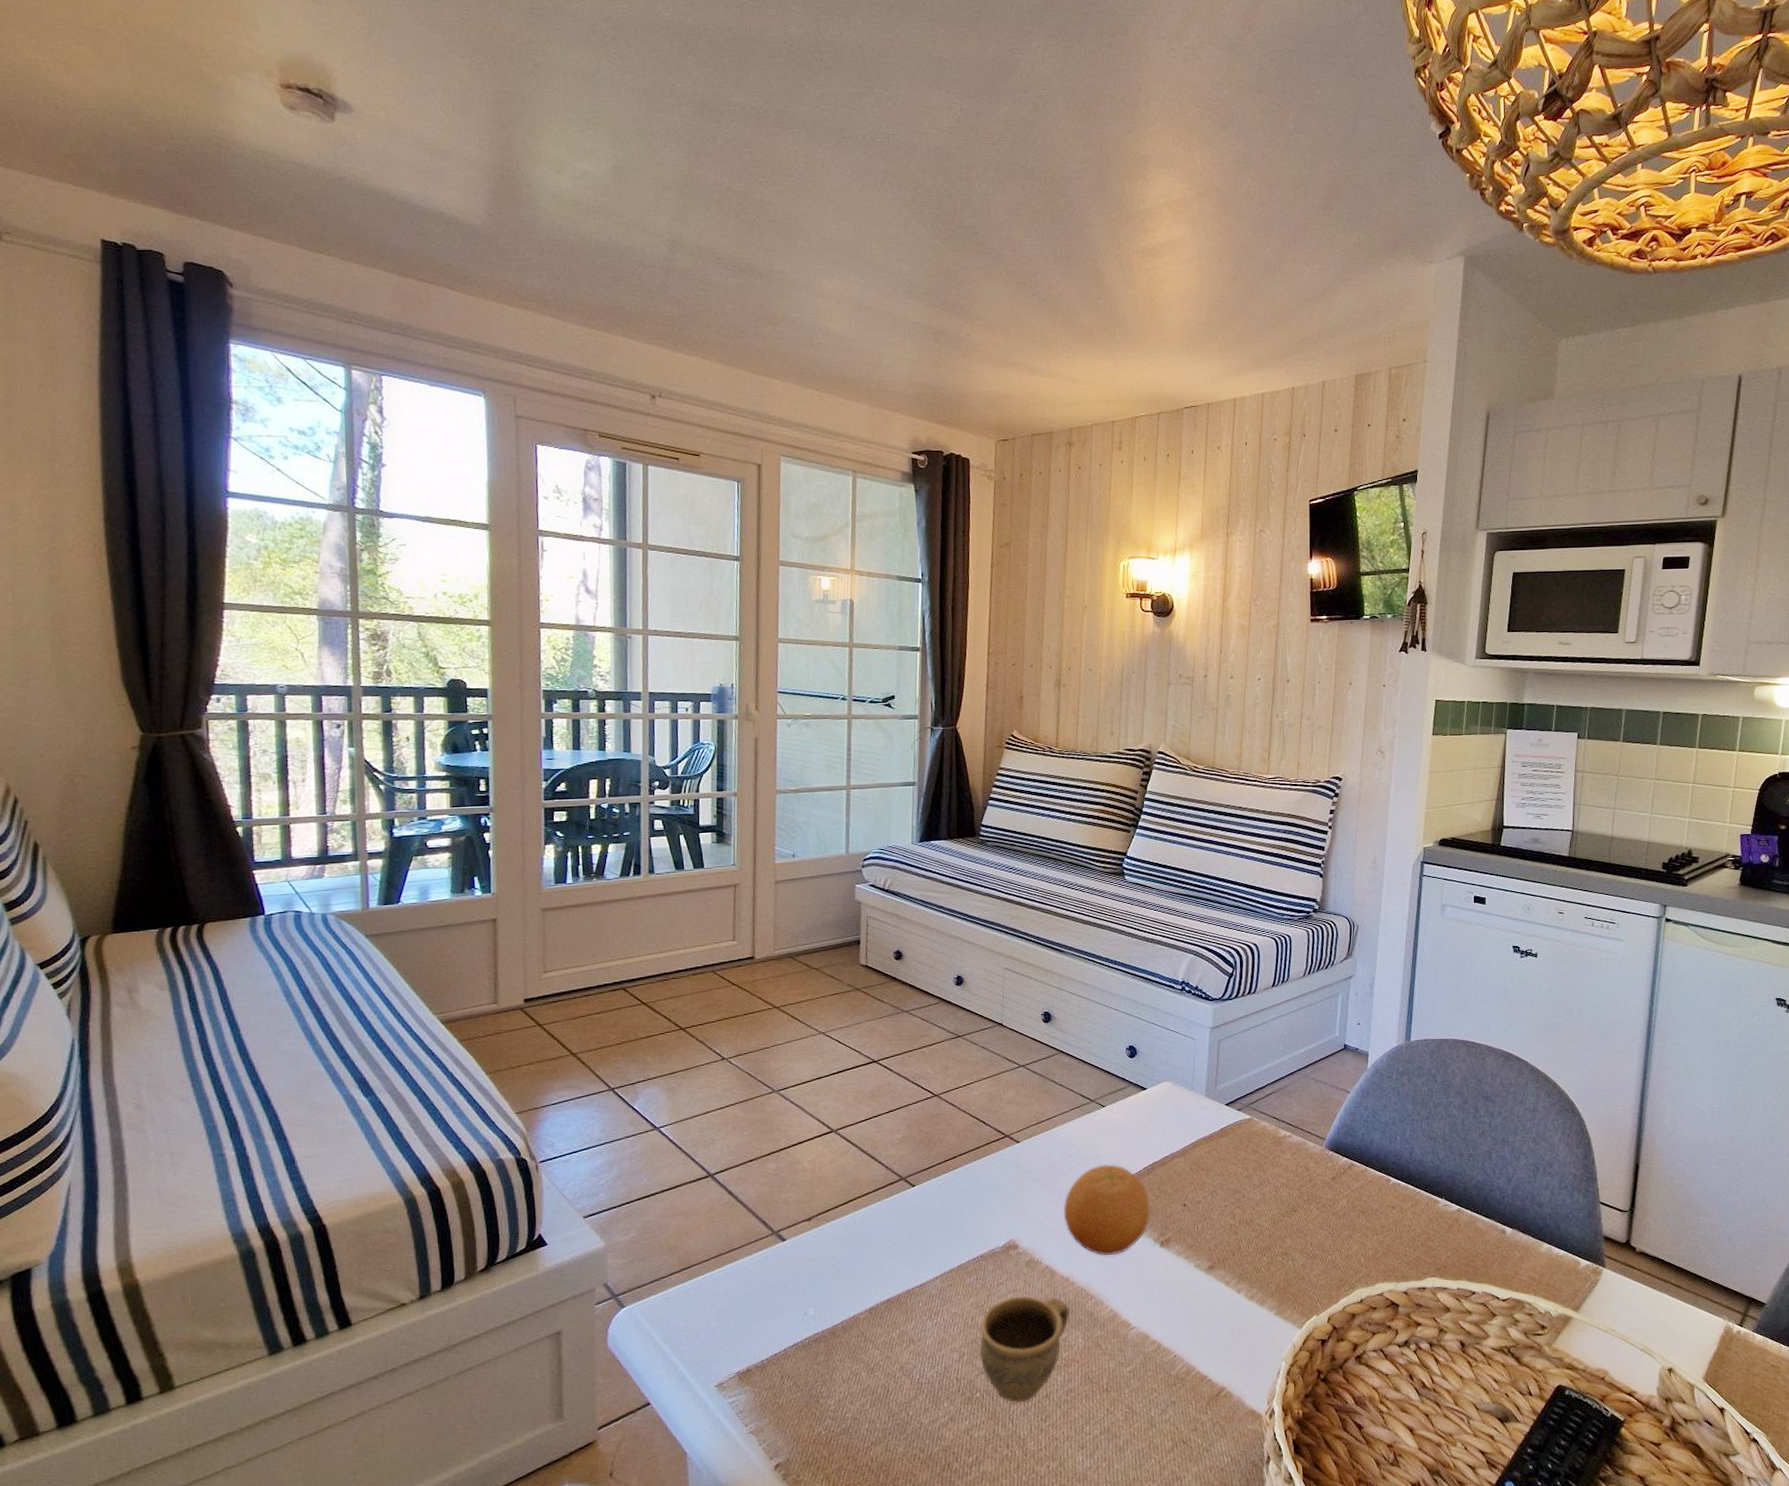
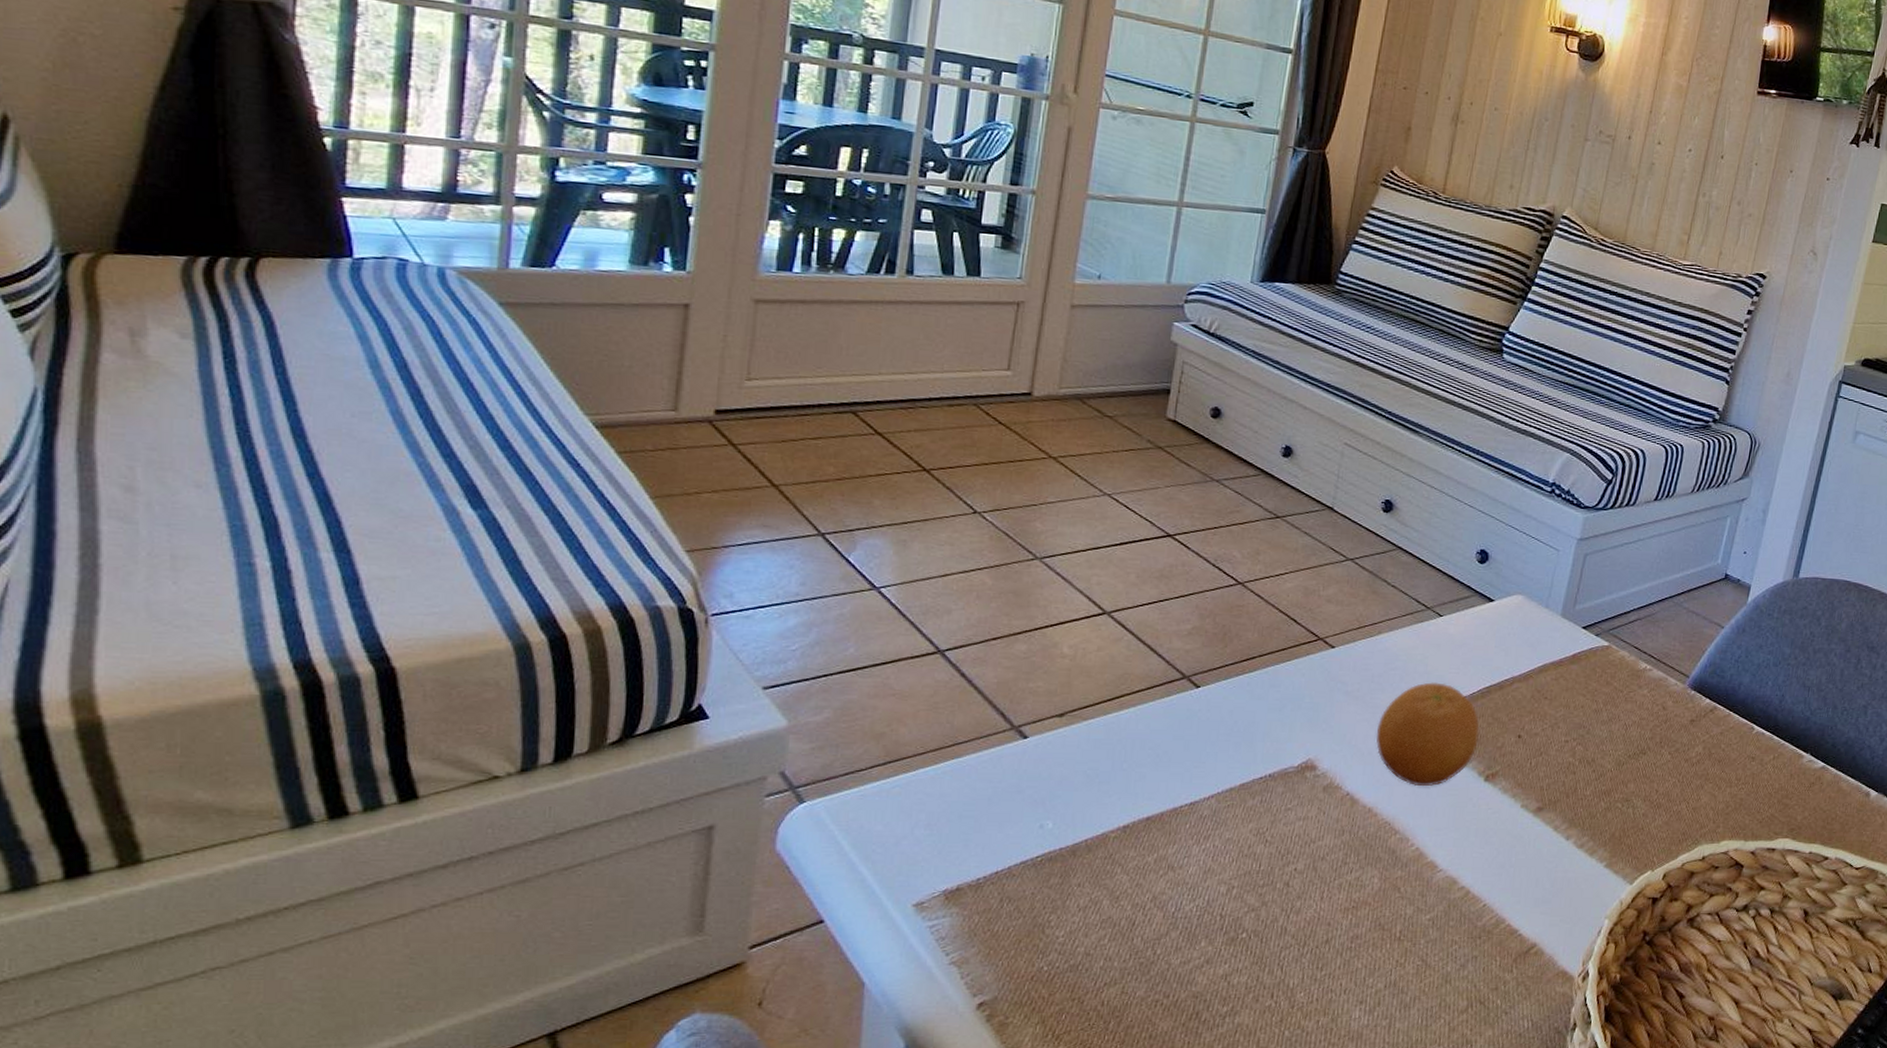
cup: present [980,1296,1070,1402] -> none [1253,825,1368,947]

